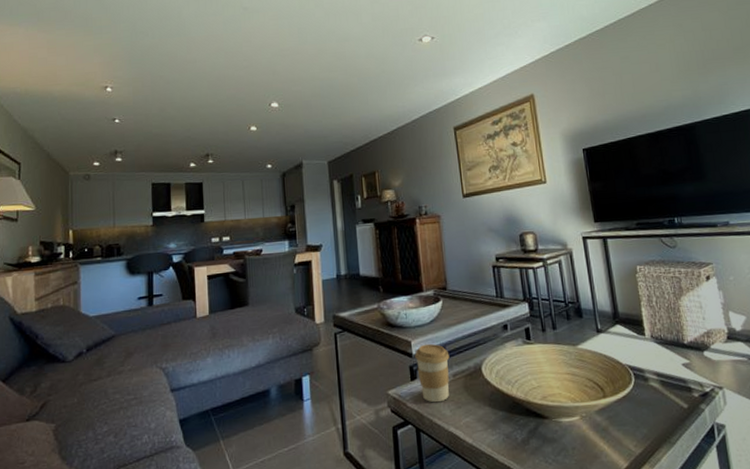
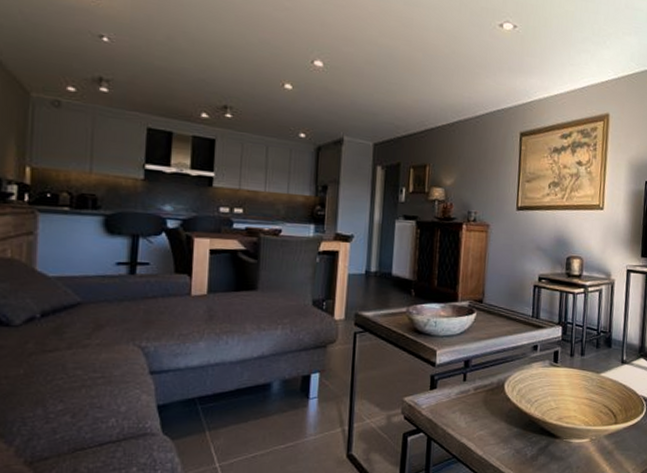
coffee cup: present [415,343,450,403] -> none [438,355,474,414]

